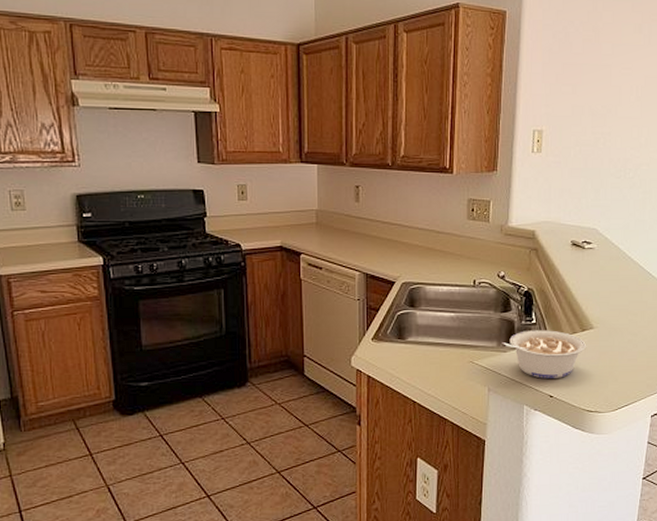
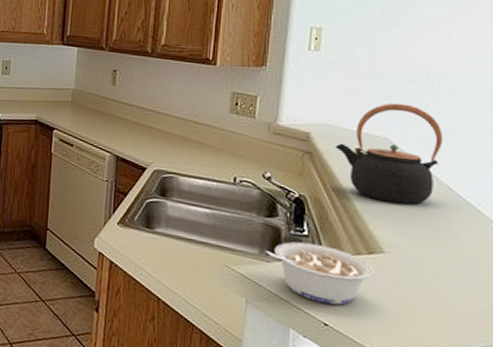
teapot: none [556,196,637,285] -> present [336,103,444,205]

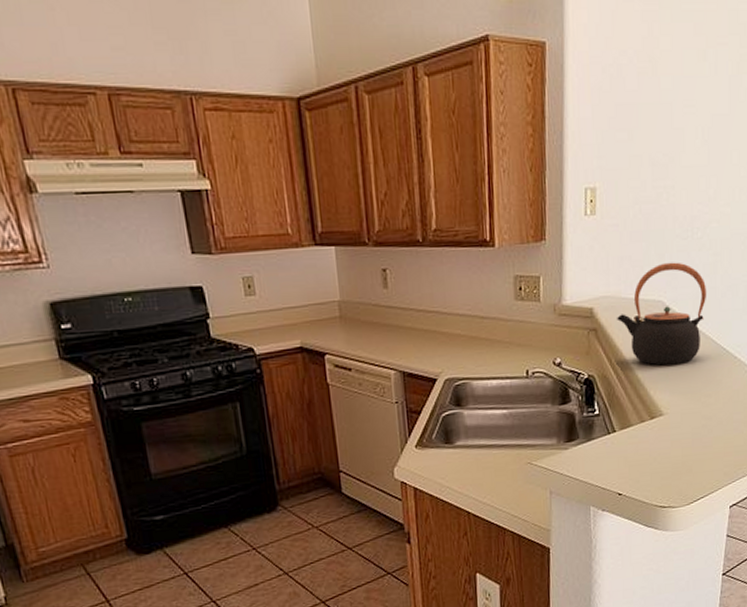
legume: present [265,241,373,305] -> none [562,420,656,476]

